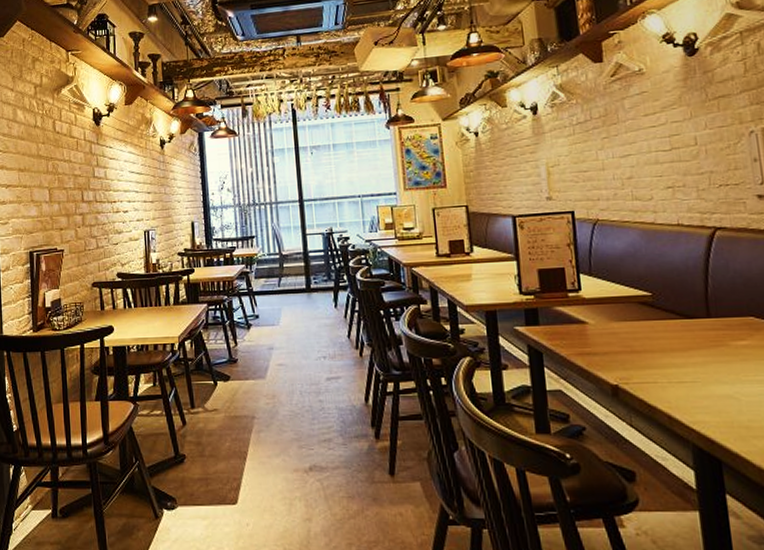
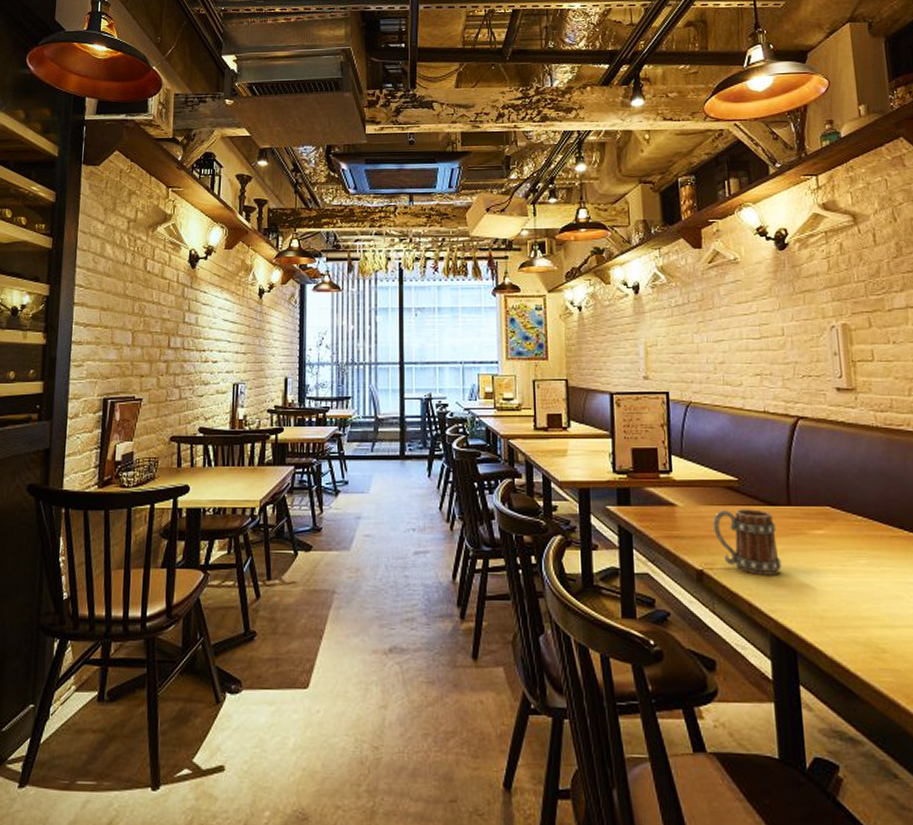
mug: none [627,323,703,388] -> present [713,509,782,575]

